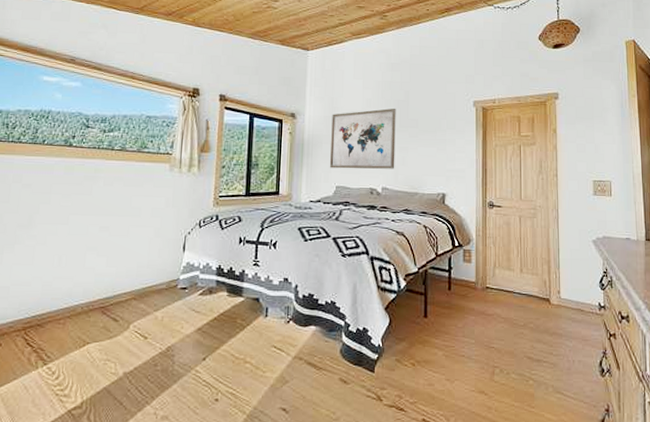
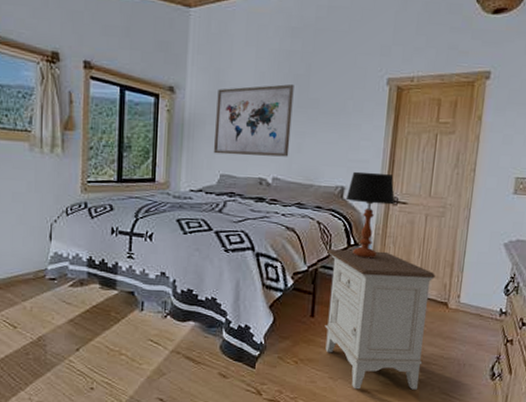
nightstand: none [433,250,535,391] -> present [325,249,435,390]
table lamp: none [447,179,491,259] -> present [345,171,395,259]

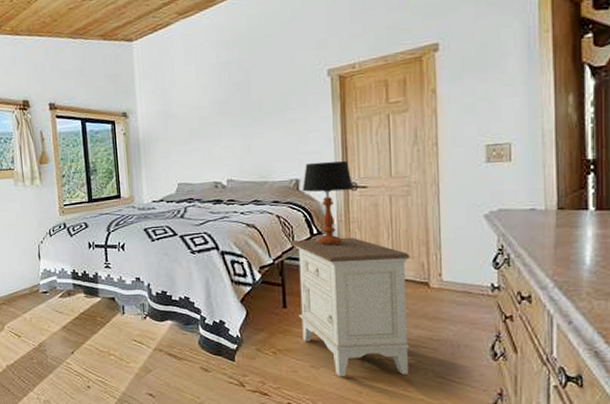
wall art: present [213,83,294,157] -> none [166,91,240,166]

